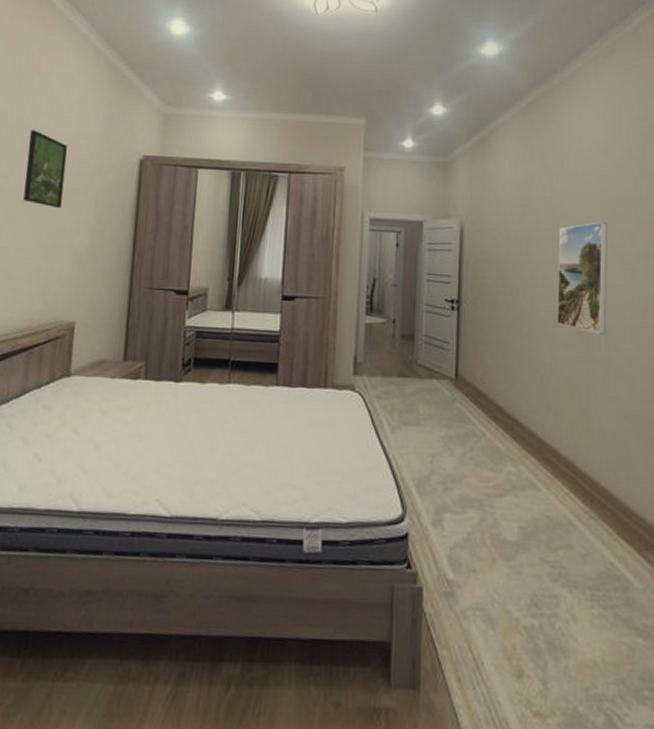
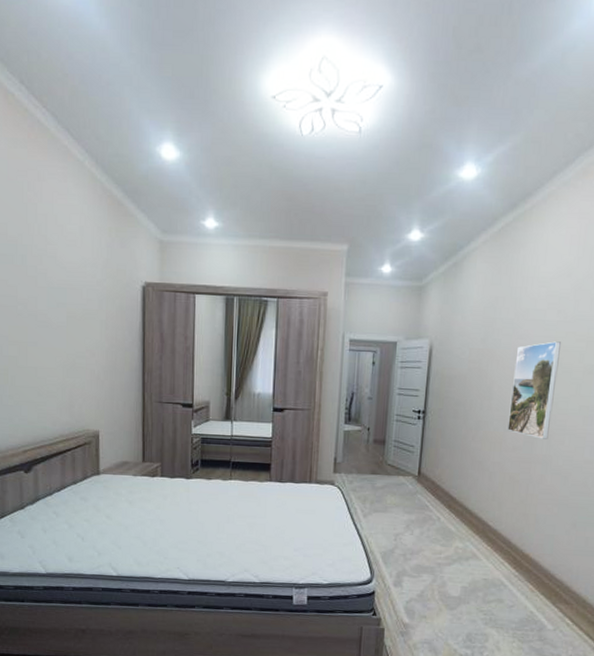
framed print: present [23,130,68,209] -> none [40,258,77,332]

